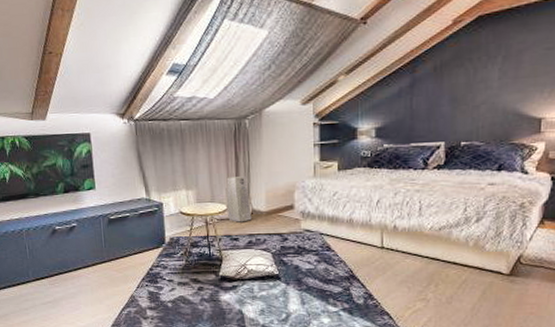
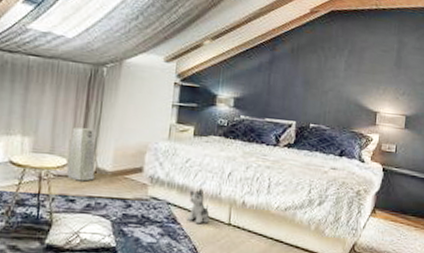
plush toy: none [340,218,362,250] -> present [186,189,210,224]

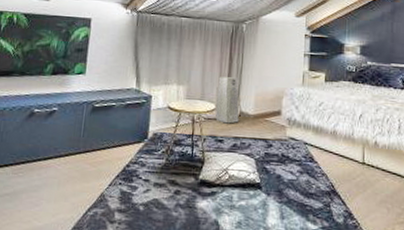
plush toy: present [186,189,210,224] -> none [323,130,344,163]

